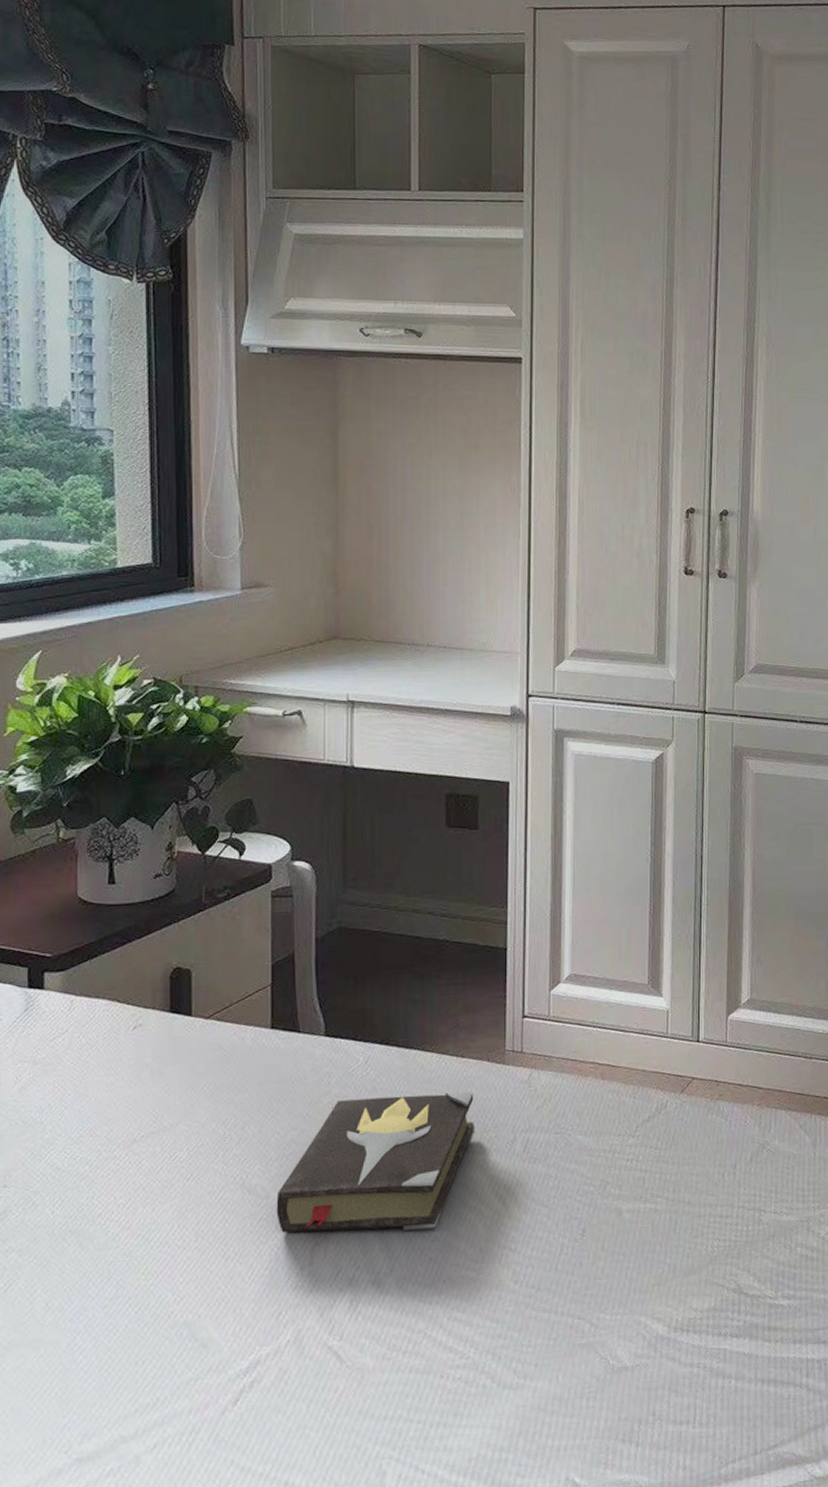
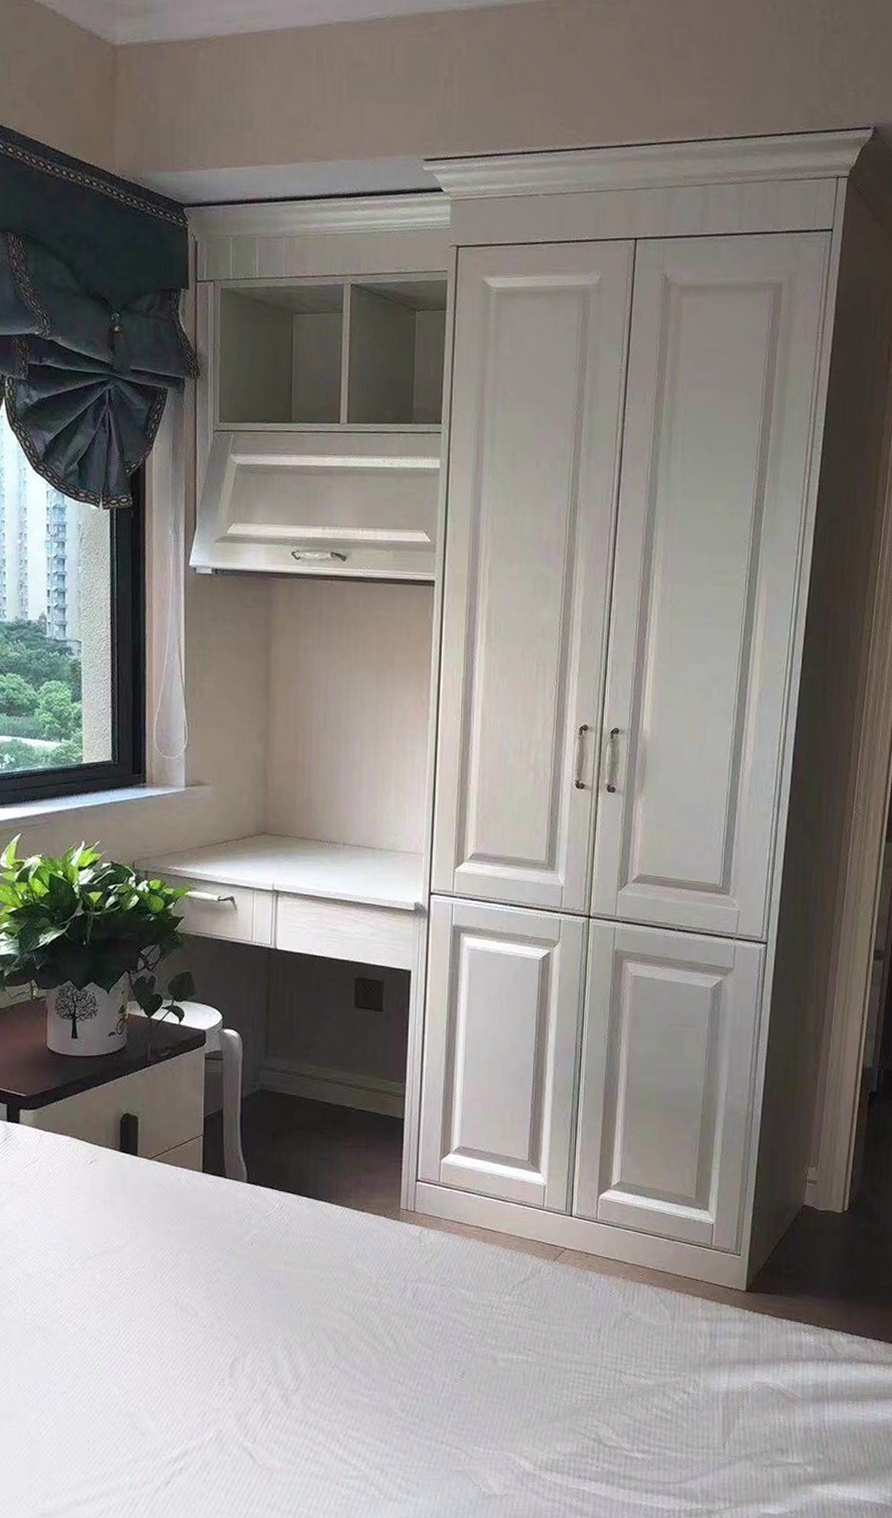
hardback book: present [276,1091,476,1233] -> none [203,1239,372,1357]

